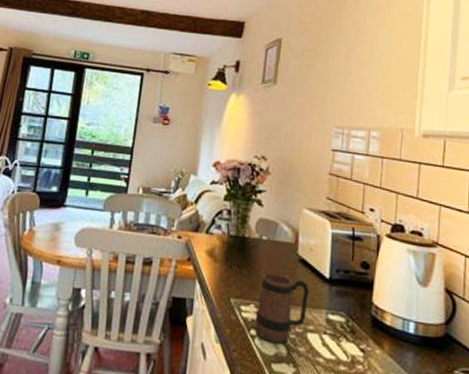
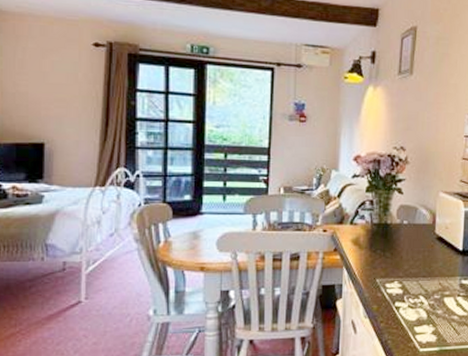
mug: present [254,272,310,344] -> none [398,252,446,311]

